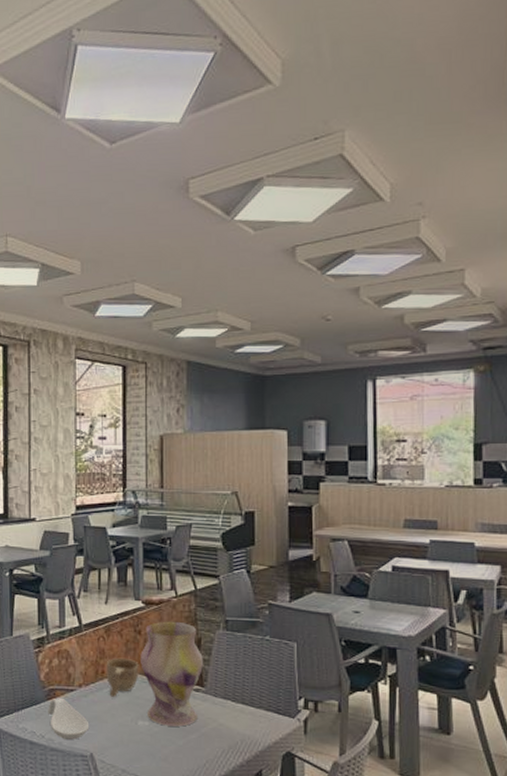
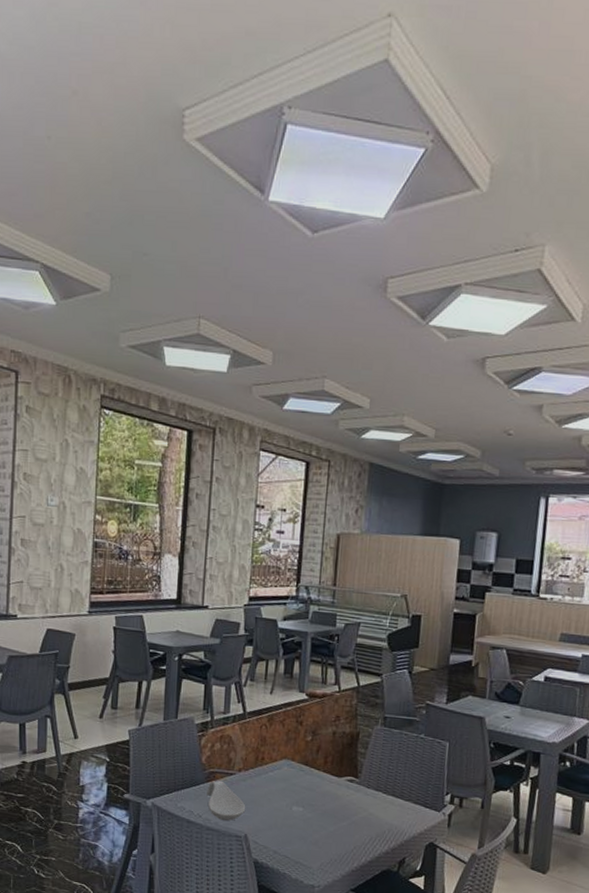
cup: present [106,657,139,697] -> none [265,746,298,783]
vase: present [140,621,203,727] -> none [299,714,360,814]

